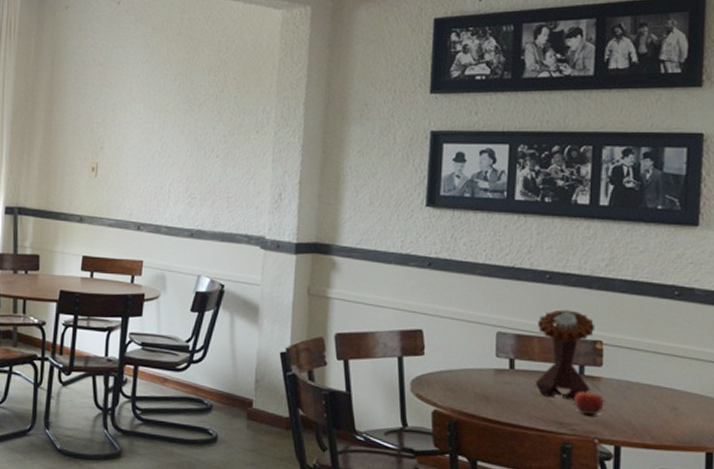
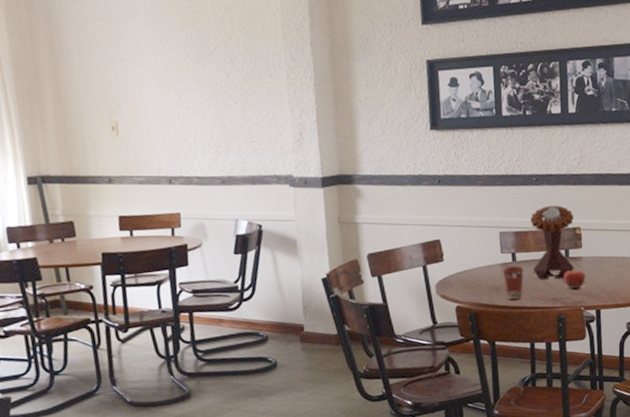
coffee cup: none [495,373,524,416] -> present [502,265,525,300]

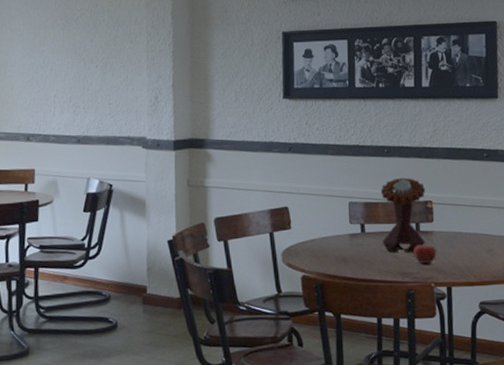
coffee cup: present [502,265,525,300] -> none [350,236,374,272]

